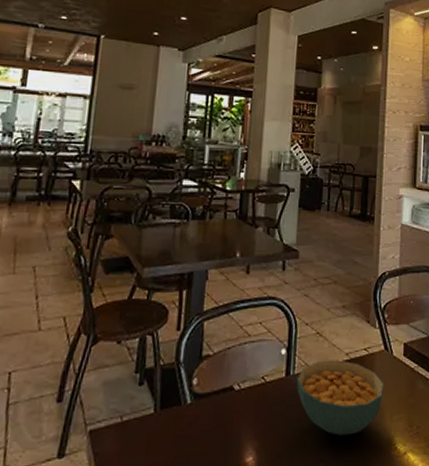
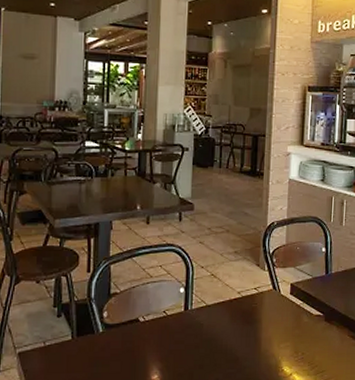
cereal bowl: present [297,360,384,436] -> none [194,297,273,360]

